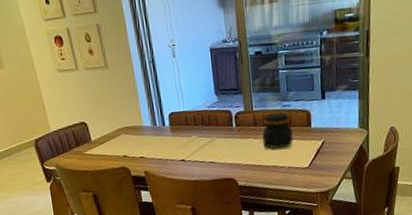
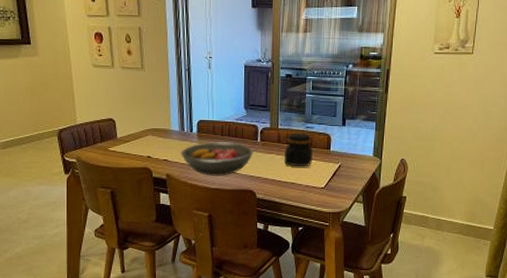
fruit bowl: none [156,131,231,169] -> present [181,142,254,176]

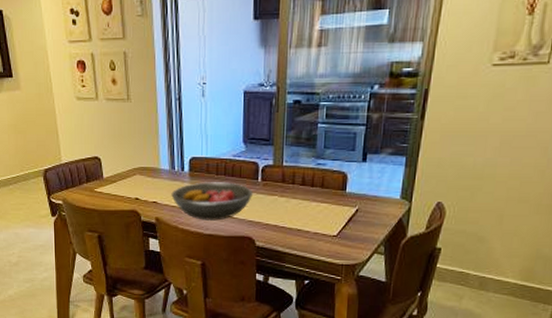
jar: present [284,132,314,167] -> none [289,170,325,211]

